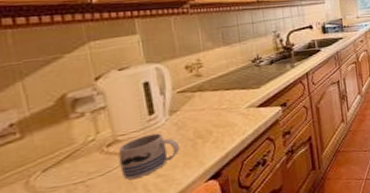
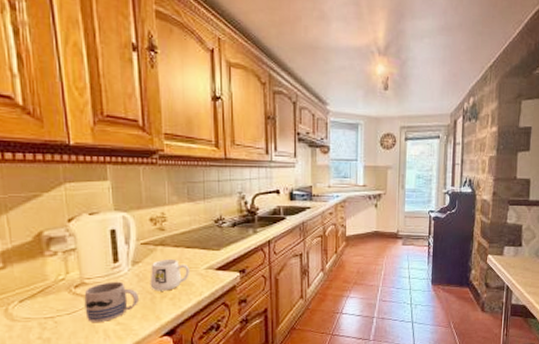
mug: none [189,103,231,137] -> present [150,259,189,291]

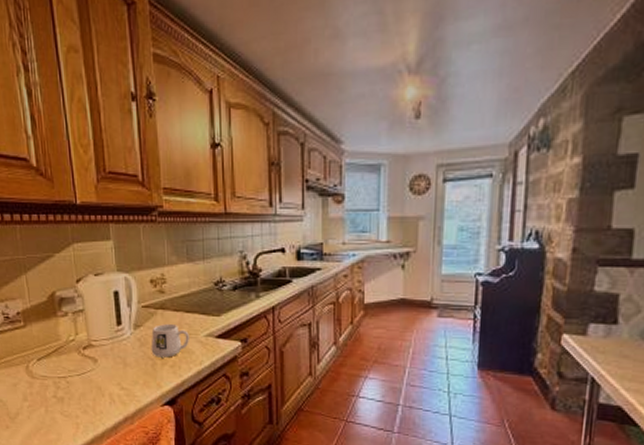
mug: present [84,281,138,322] -> none [91,345,140,385]

